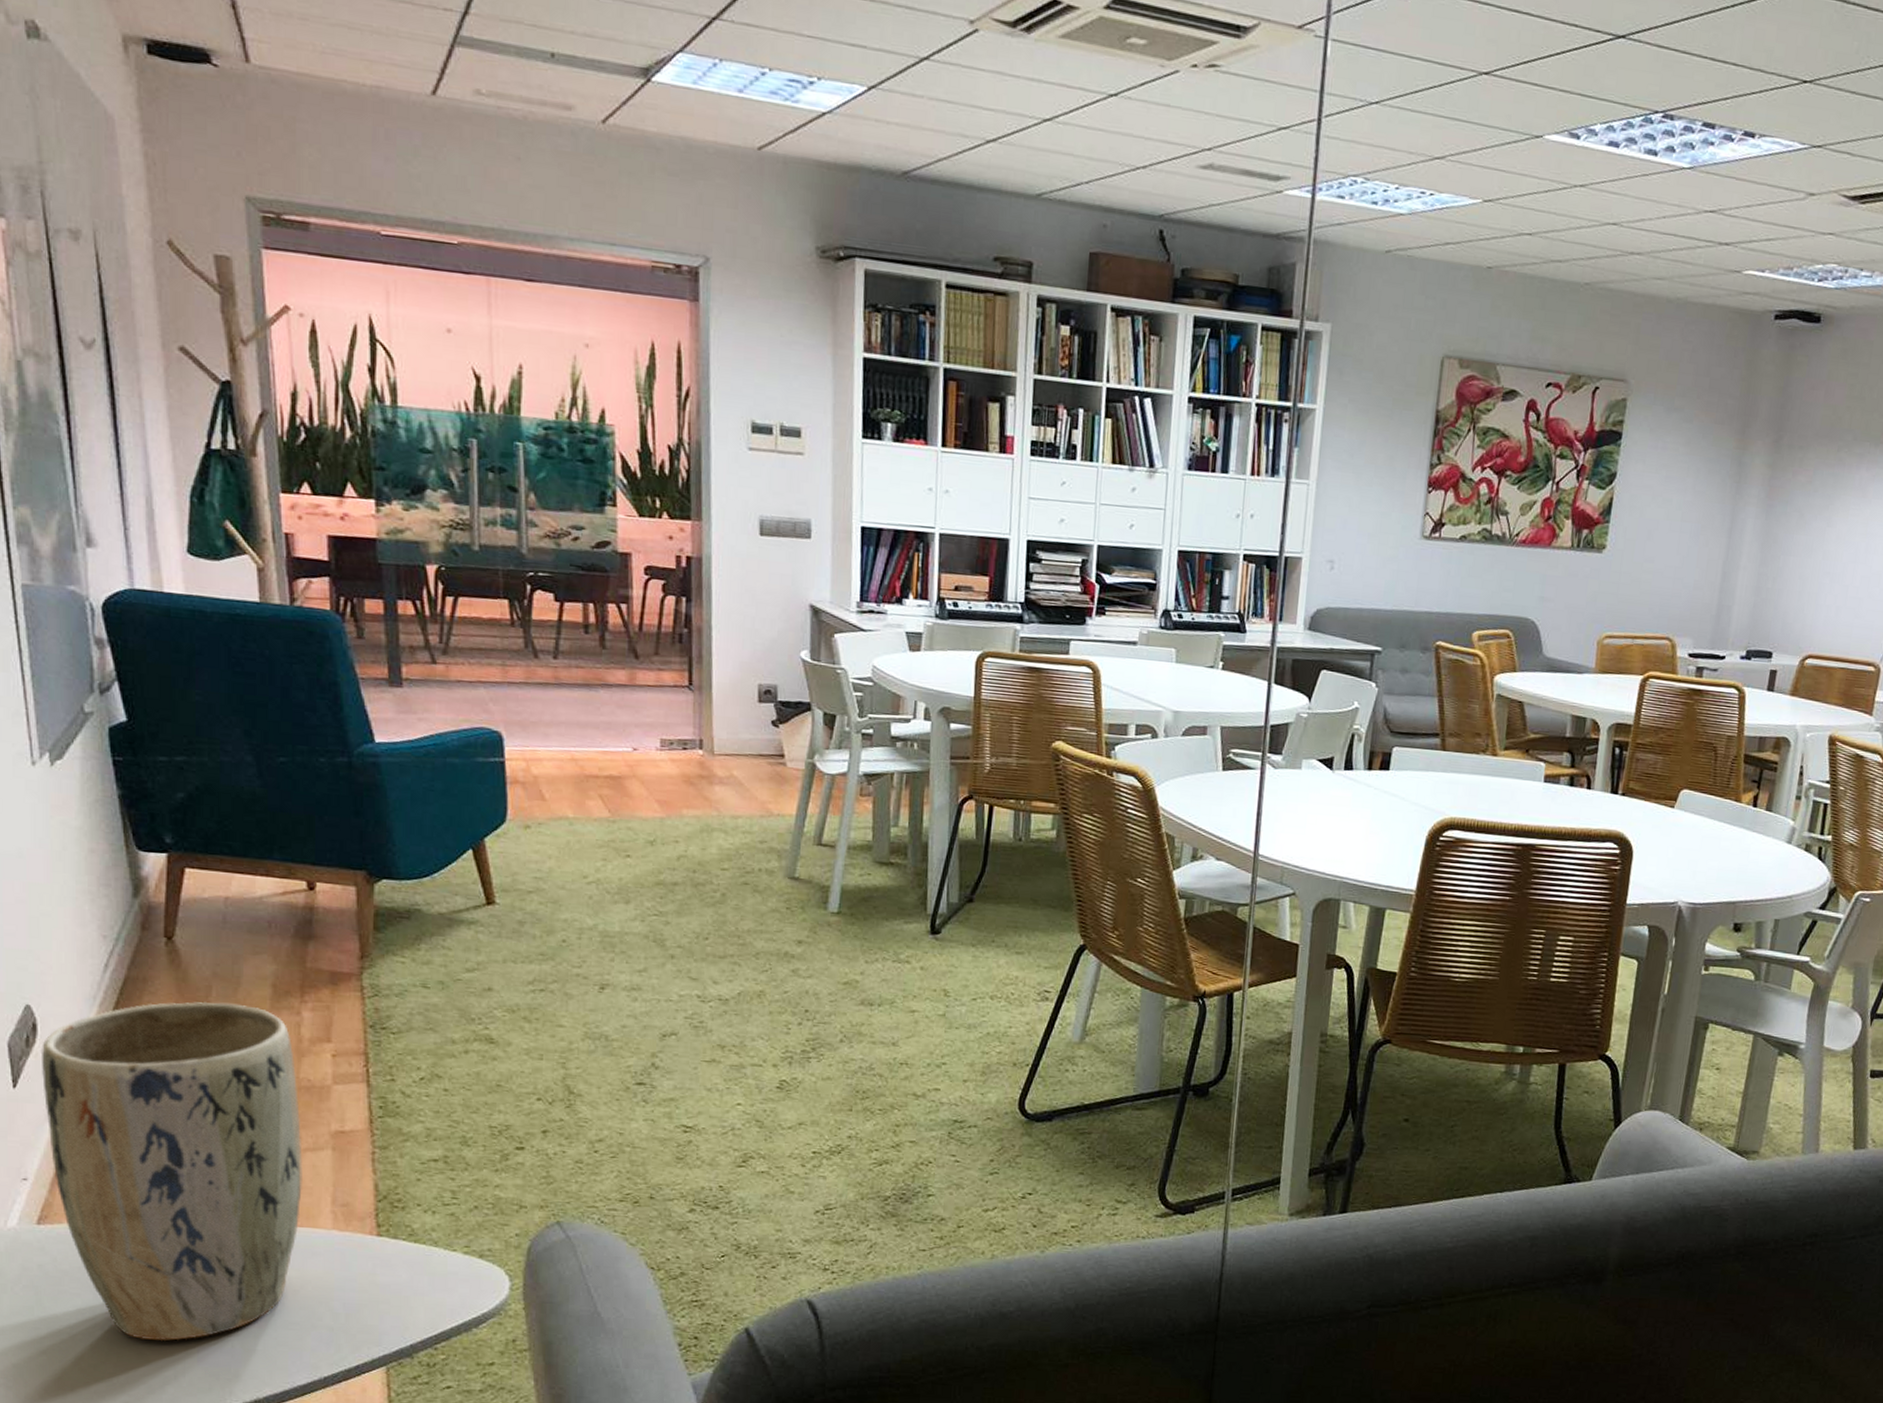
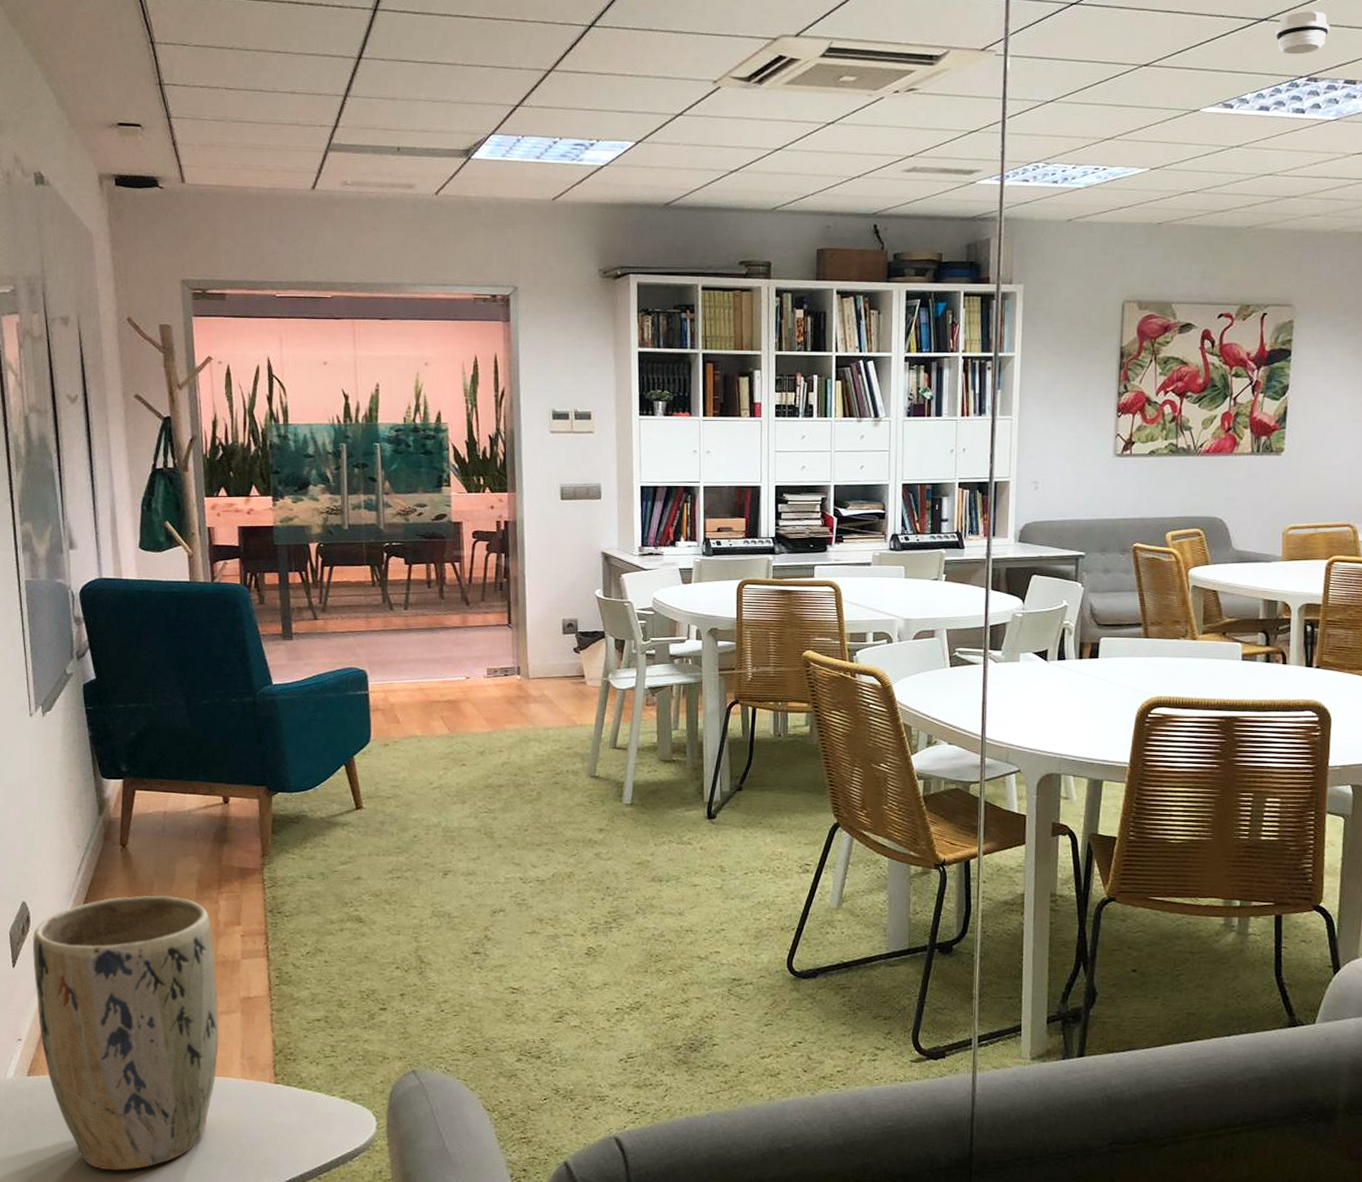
smoke detector: none [1632,33,1693,85] -> present [1275,11,1330,55]

